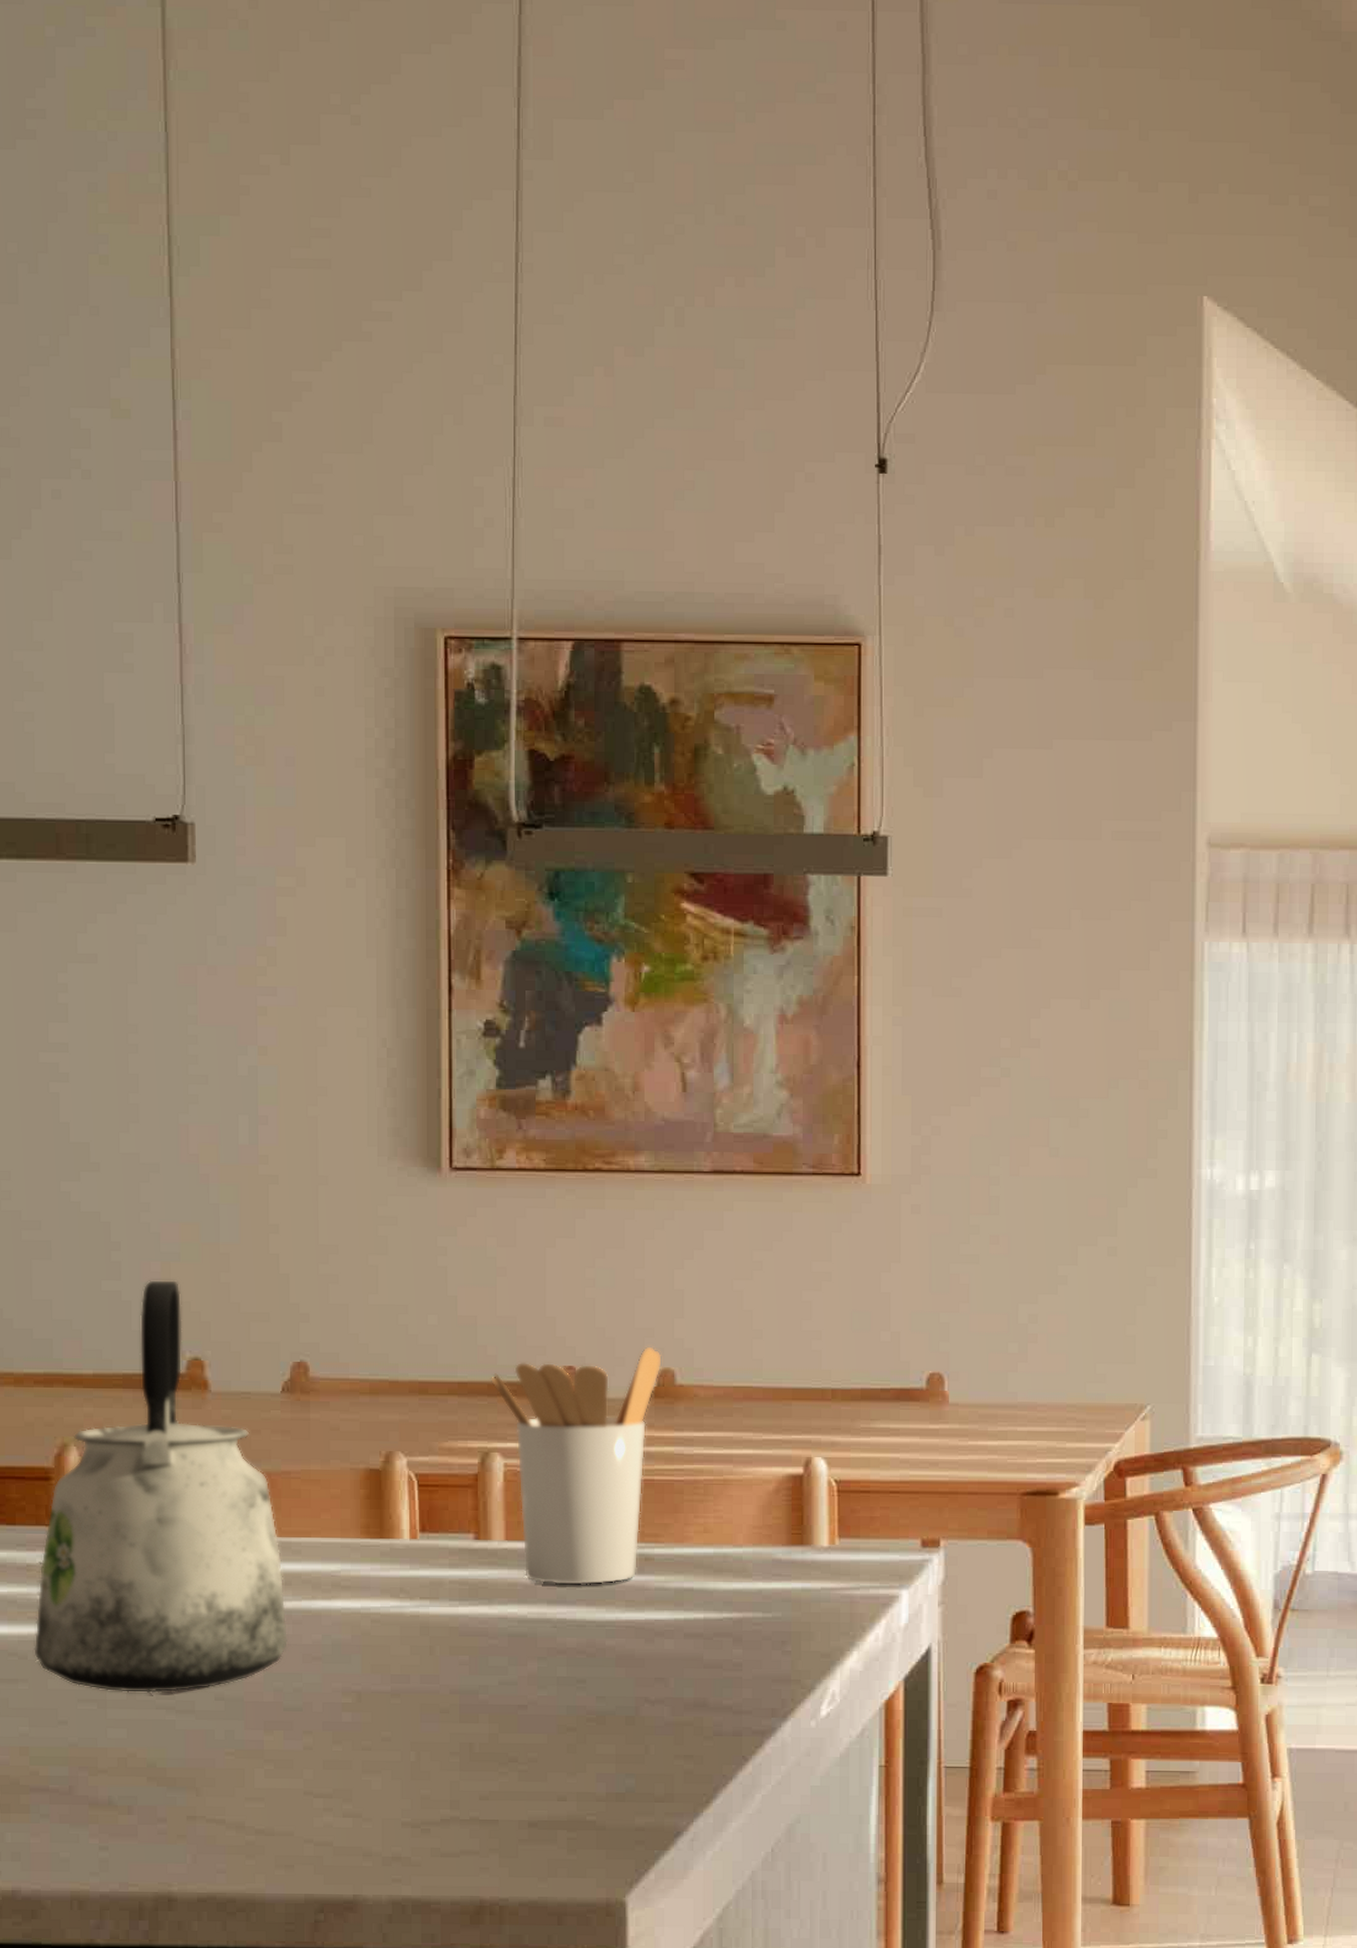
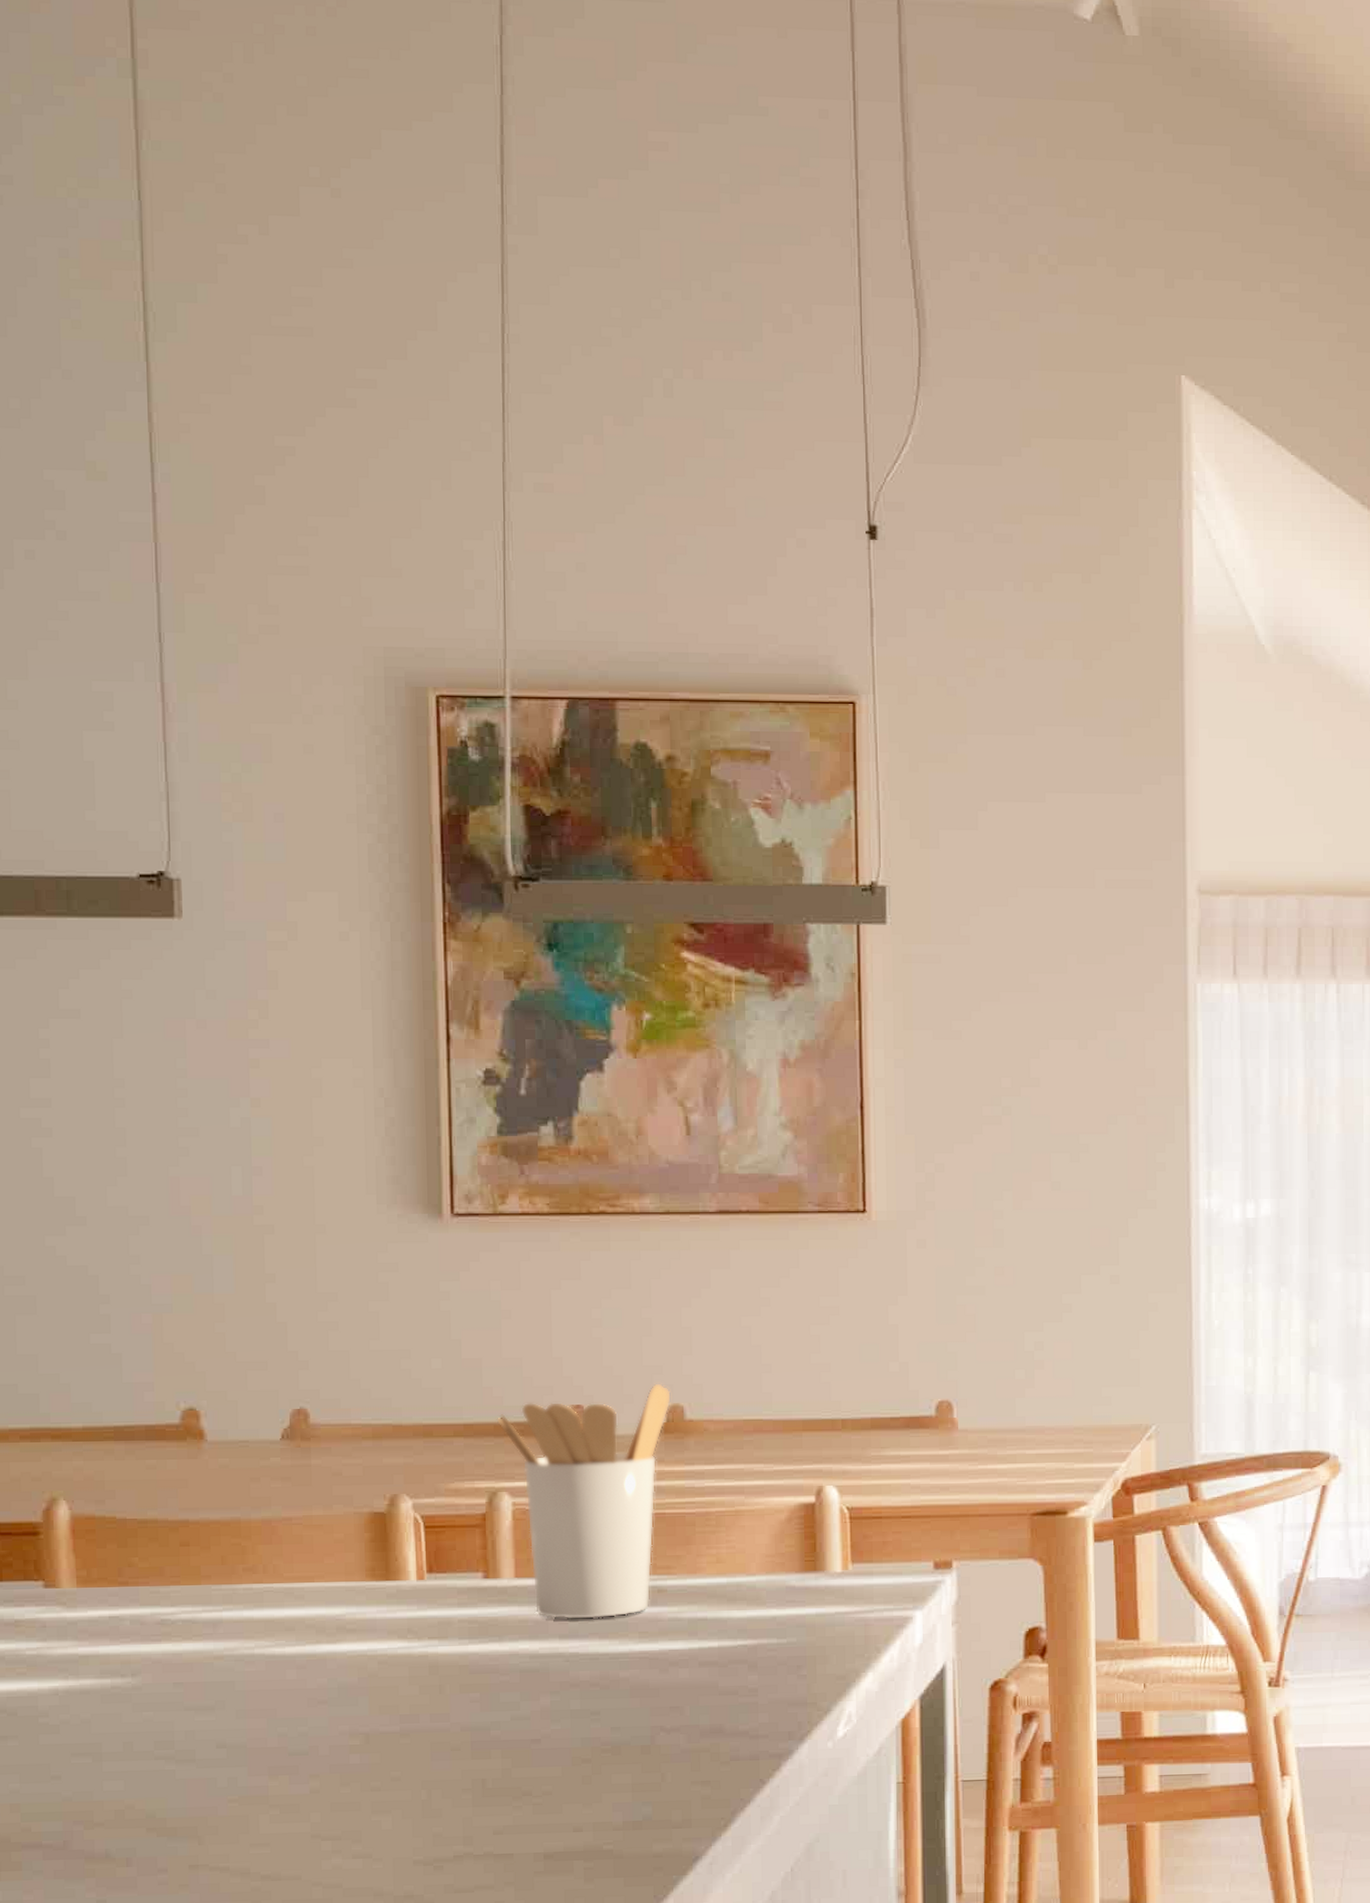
kettle: present [34,1279,289,1693] -> none [23,1331,293,1745]

